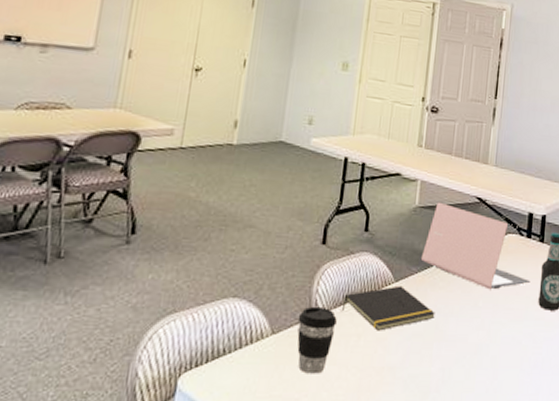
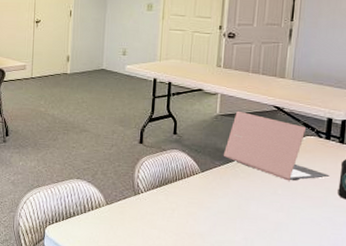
coffee cup: present [297,306,337,374] -> none [125,187,155,234]
notepad: present [341,285,435,331] -> none [157,175,238,208]

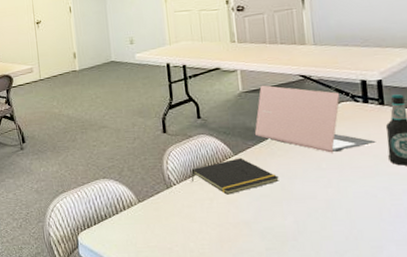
notepad: none [157,175,238,208] -> present [191,158,279,195]

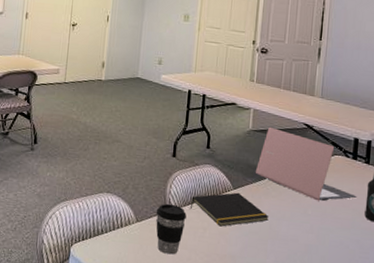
coffee cup: none [156,179,190,230] -> present [156,203,187,255]

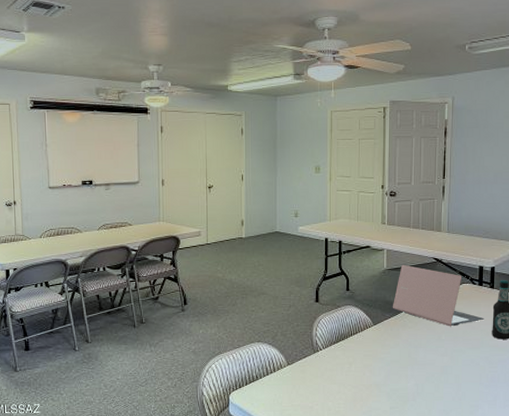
coffee cup: present [156,203,187,255] -> none [305,345,333,390]
notepad: present [189,192,269,227] -> none [335,328,407,360]

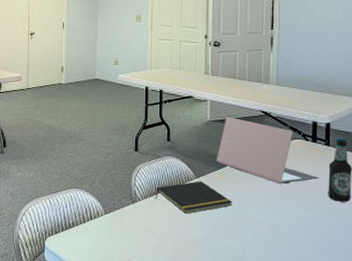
notepad: none [335,328,407,360] -> present [155,181,232,214]

